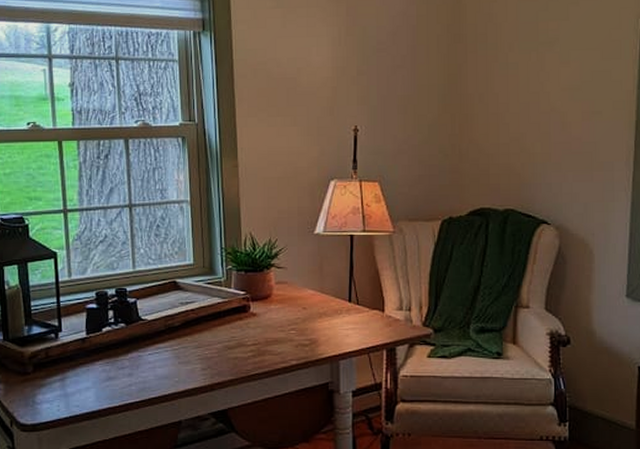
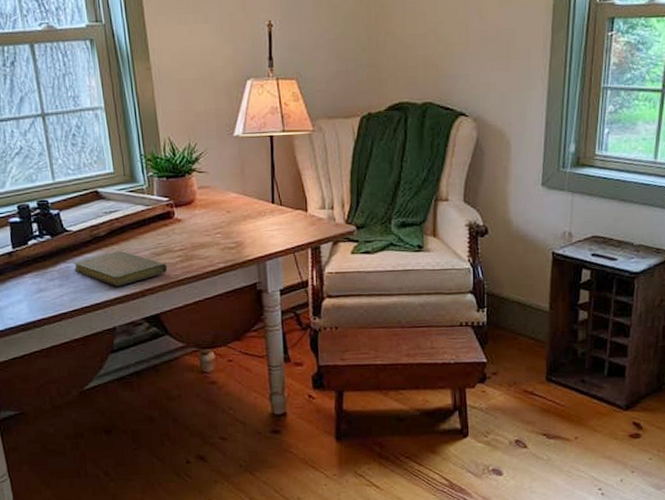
notebook: none [145,342,239,379] -> present [73,250,168,287]

